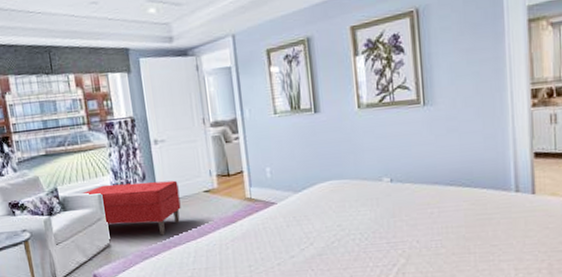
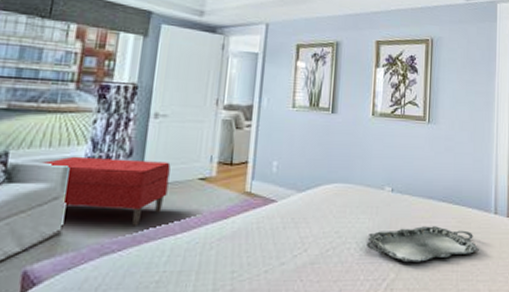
serving tray: none [370,211,499,248] -> present [365,226,479,263]

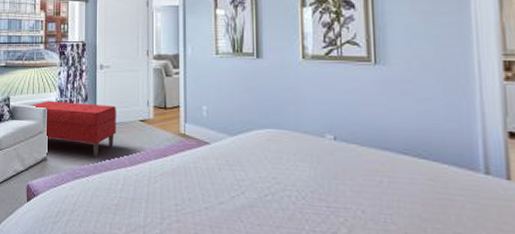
serving tray: present [365,226,479,263] -> none [308,180,464,221]

